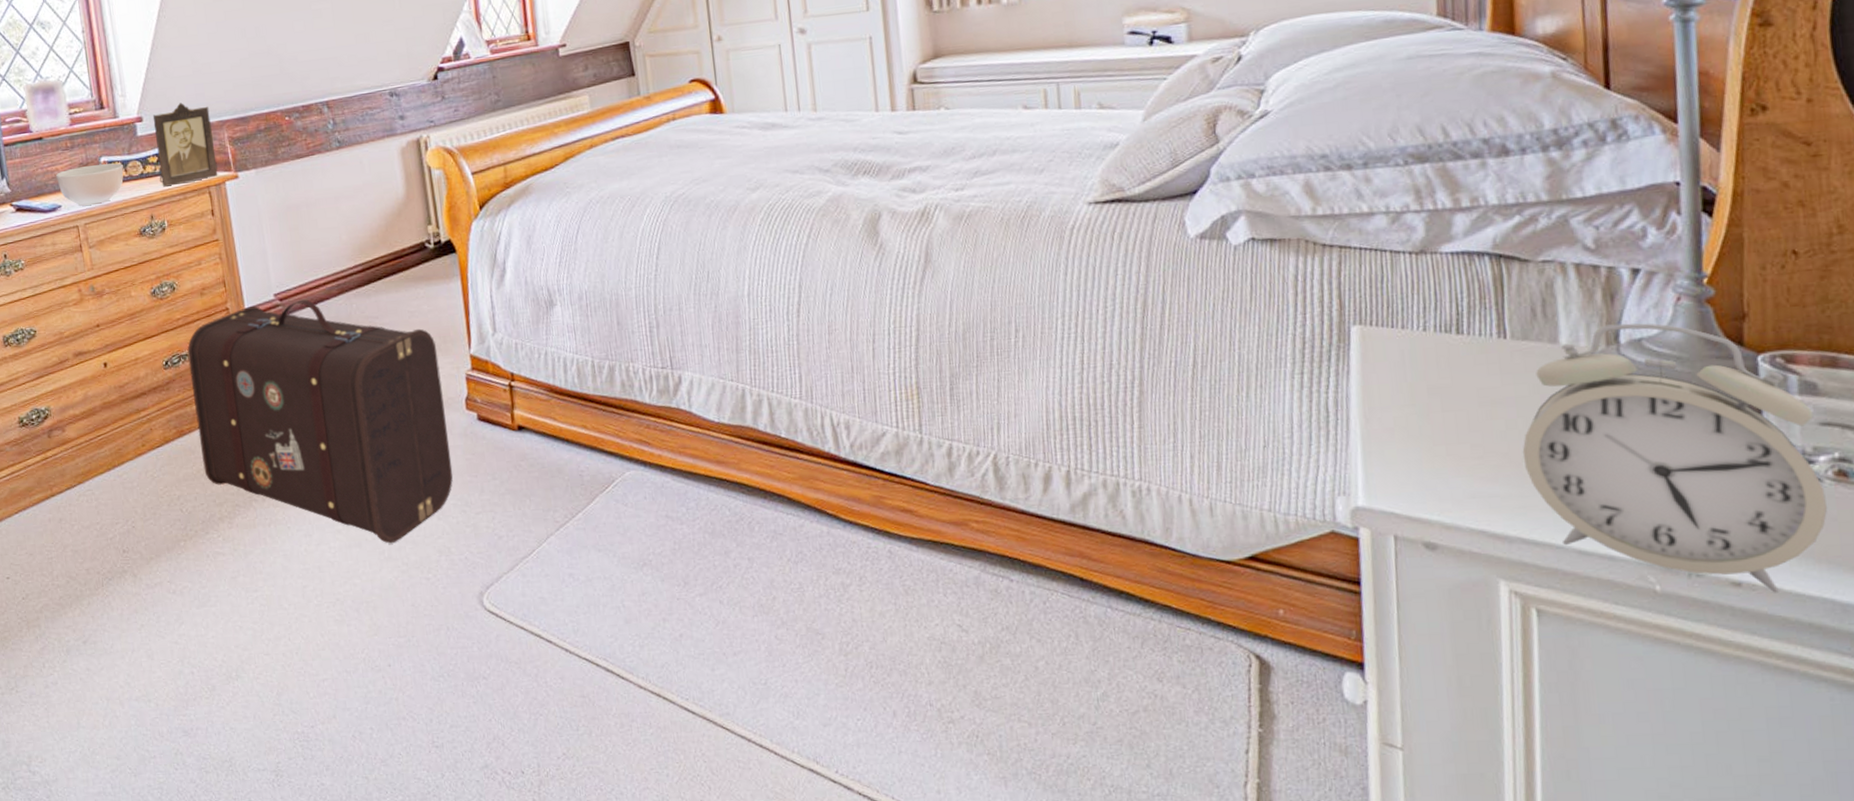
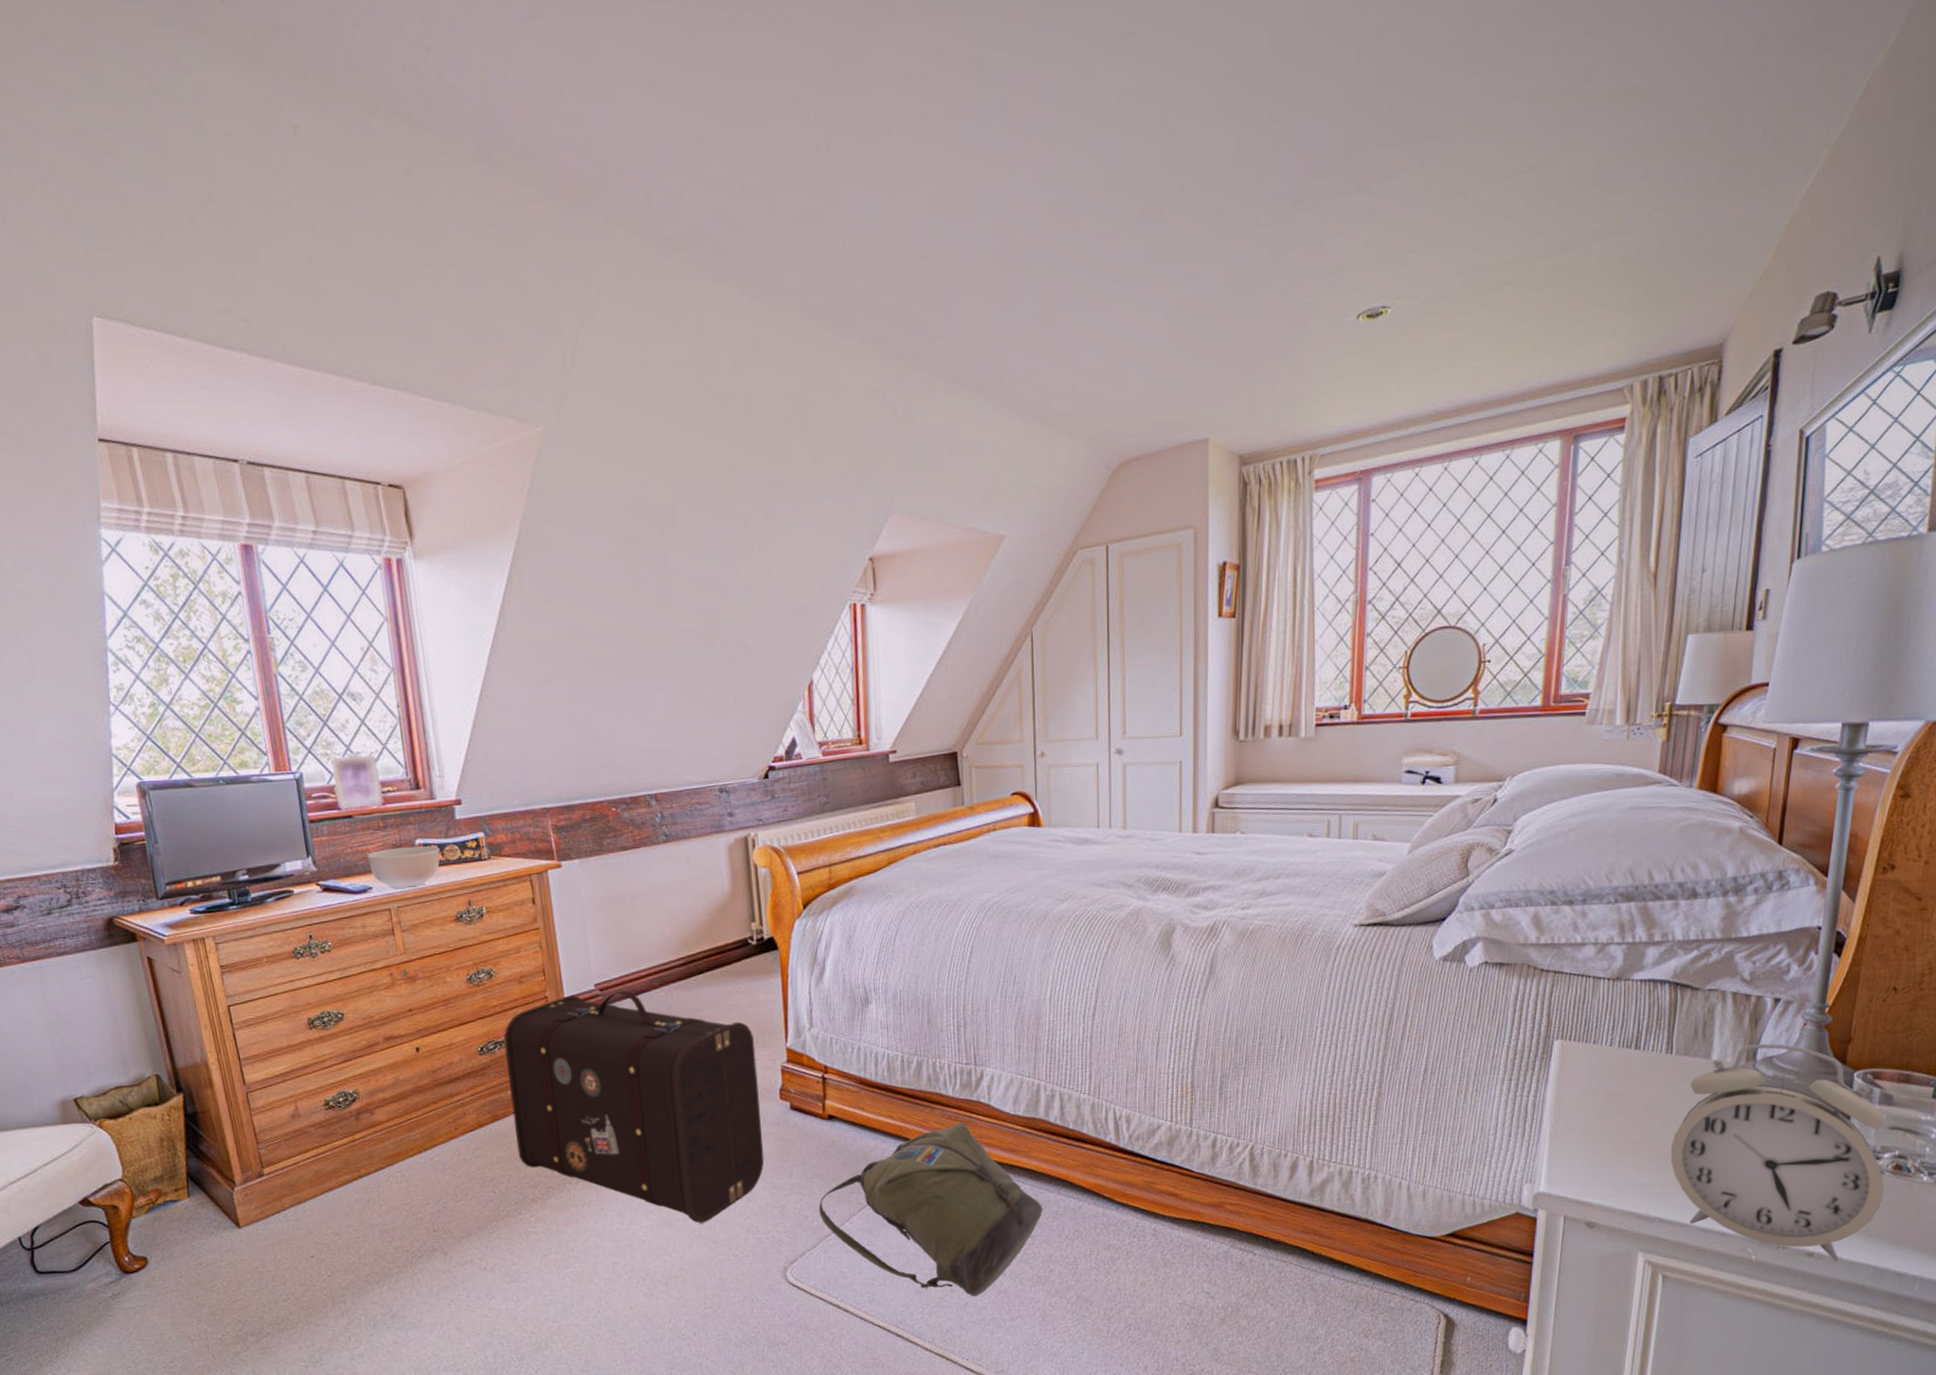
photo frame: present [152,103,218,187] -> none [472,787,540,873]
backpack: none [513,431,760,627] -> present [819,1122,1044,1296]

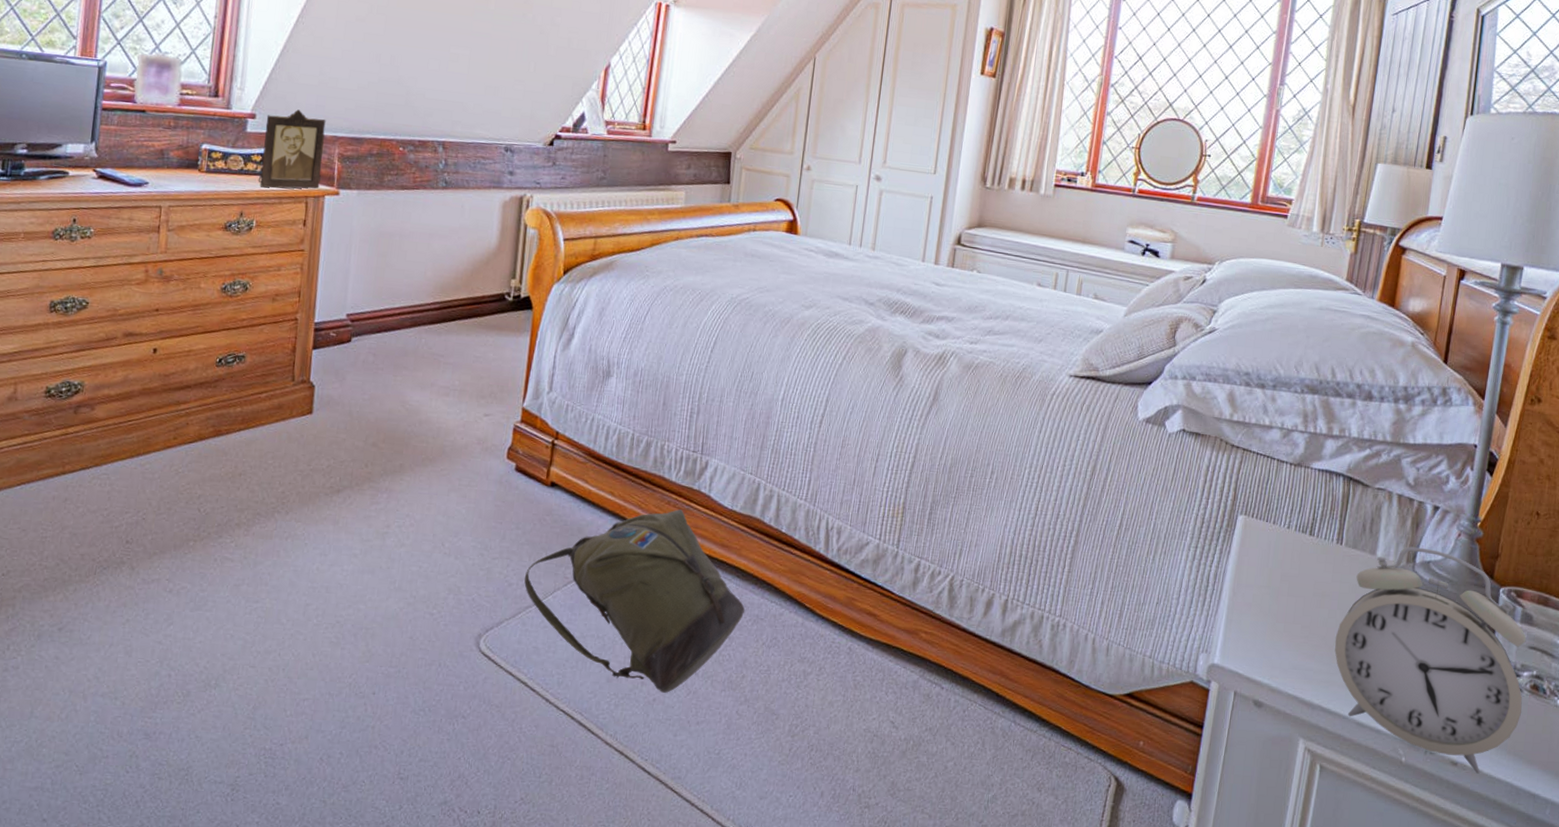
bowl: present [366,846,440,890] -> none [150,148,224,191]
photo frame: none [472,787,540,873] -> present [258,109,326,189]
suitcase: present [503,990,765,1223] -> none [232,321,493,574]

